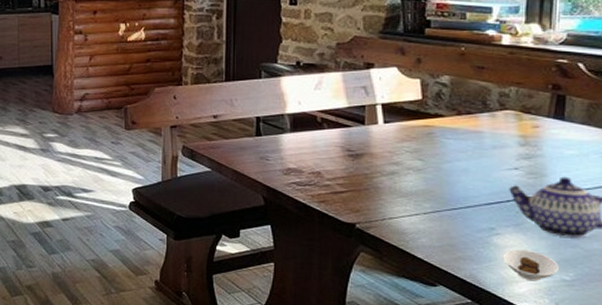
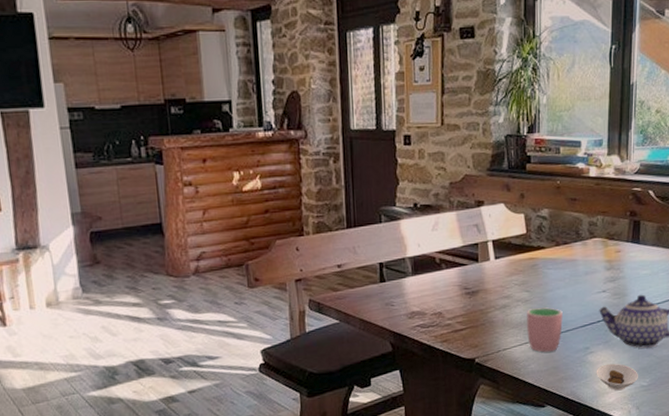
cup: none [417,179,463,227] -> present [526,307,563,353]

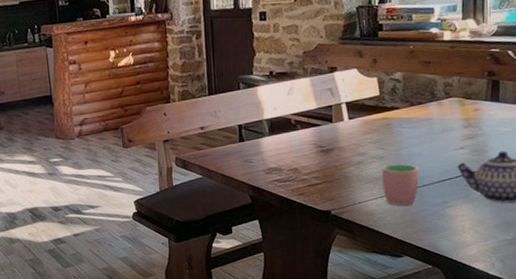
saucer: present [596,363,638,391] -> none [455,217,501,244]

